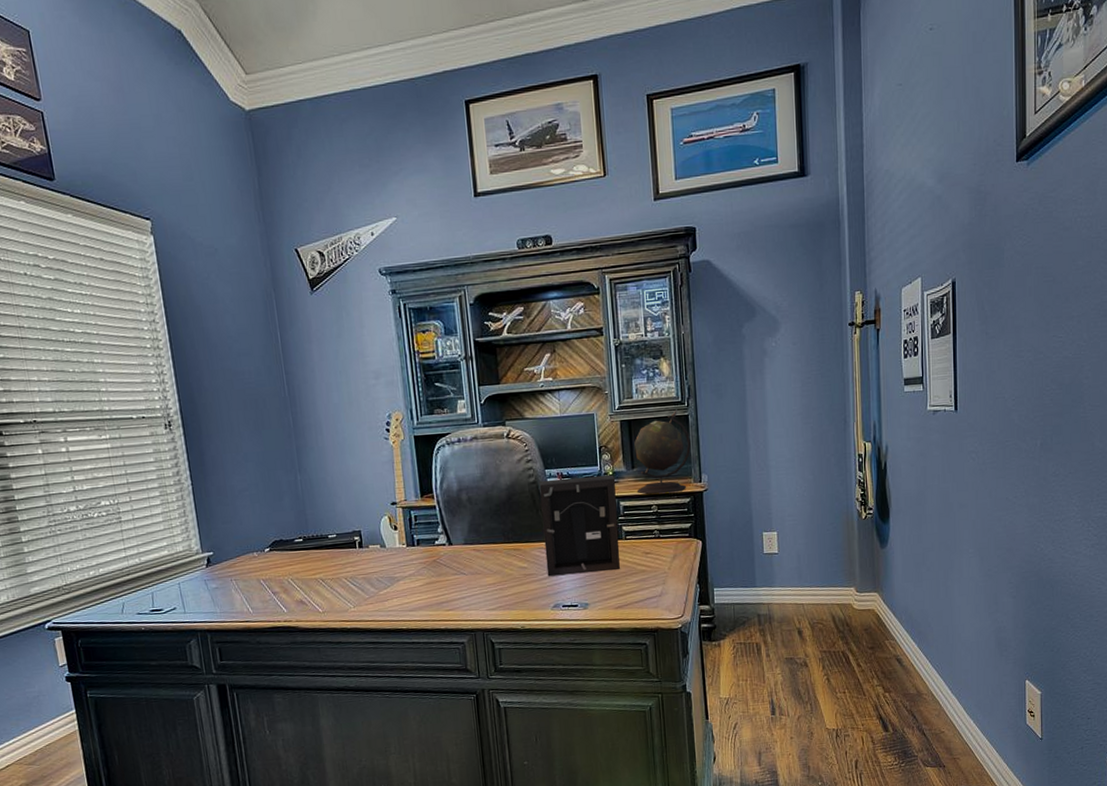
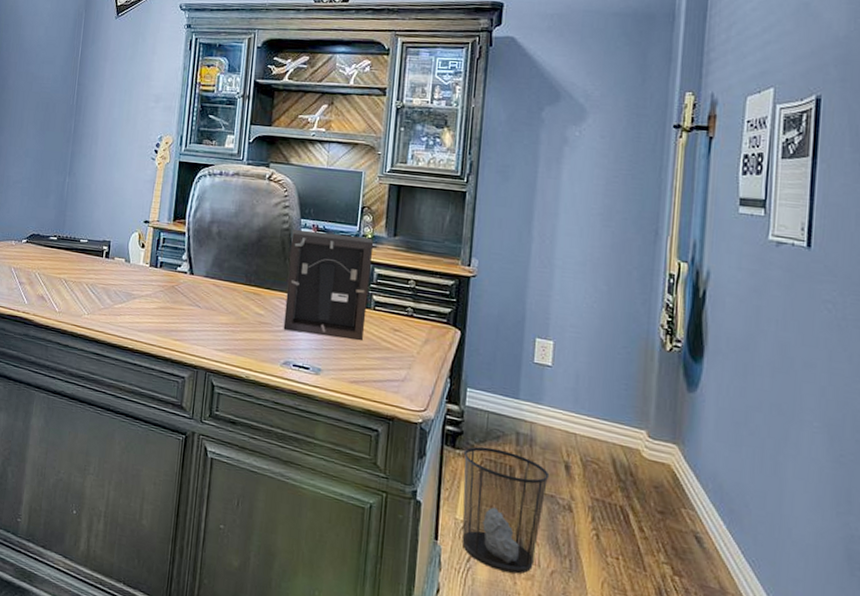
globe: present [634,409,691,494] -> none [395,183,465,271]
waste bin: none [718,632,788,729] -> present [461,446,550,574]

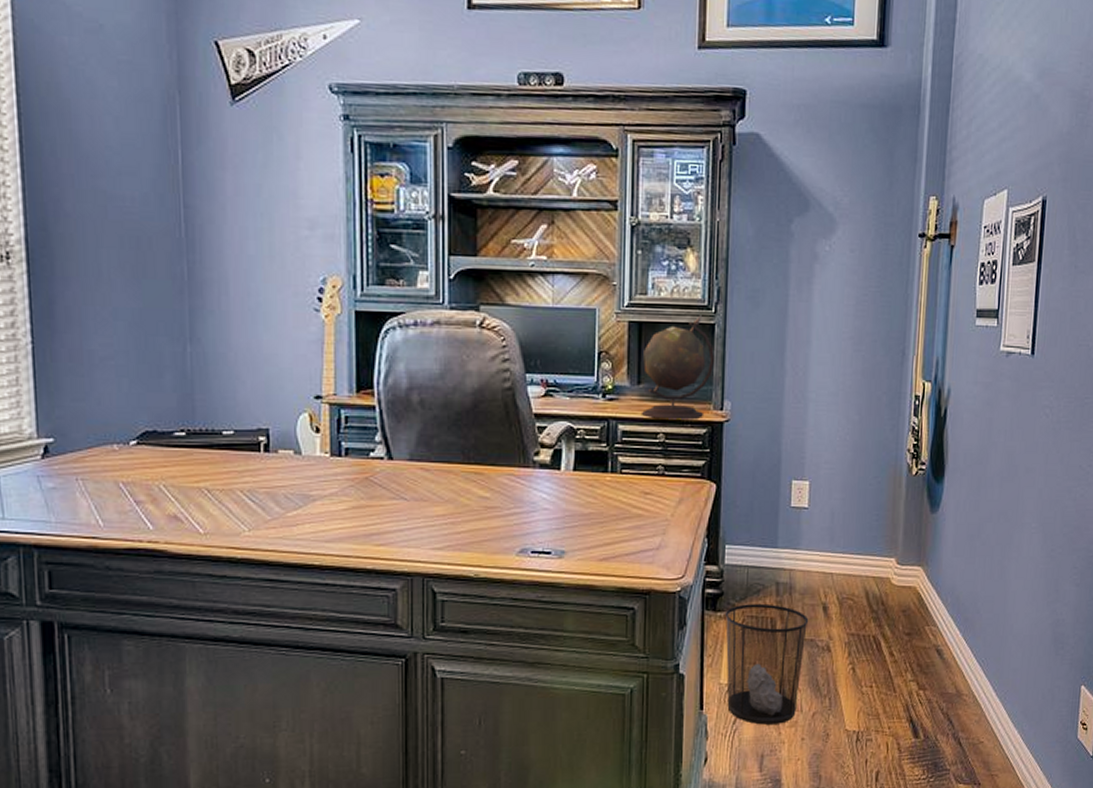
picture frame: present [283,229,374,341] -> none [515,387,616,512]
globe: none [395,183,465,271] -> present [641,315,714,420]

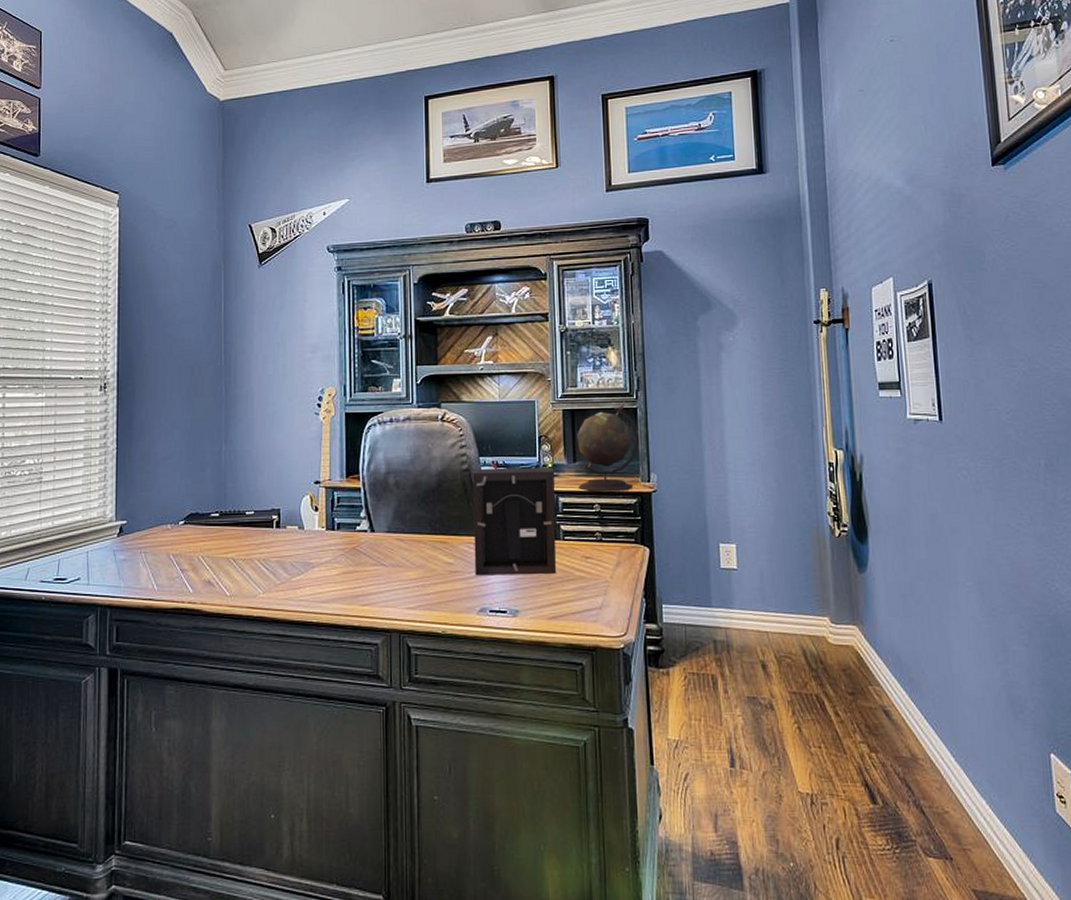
picture frame: none [515,387,616,512] -> present [472,467,557,576]
waste bin: present [724,603,809,725] -> none [667,661,749,783]

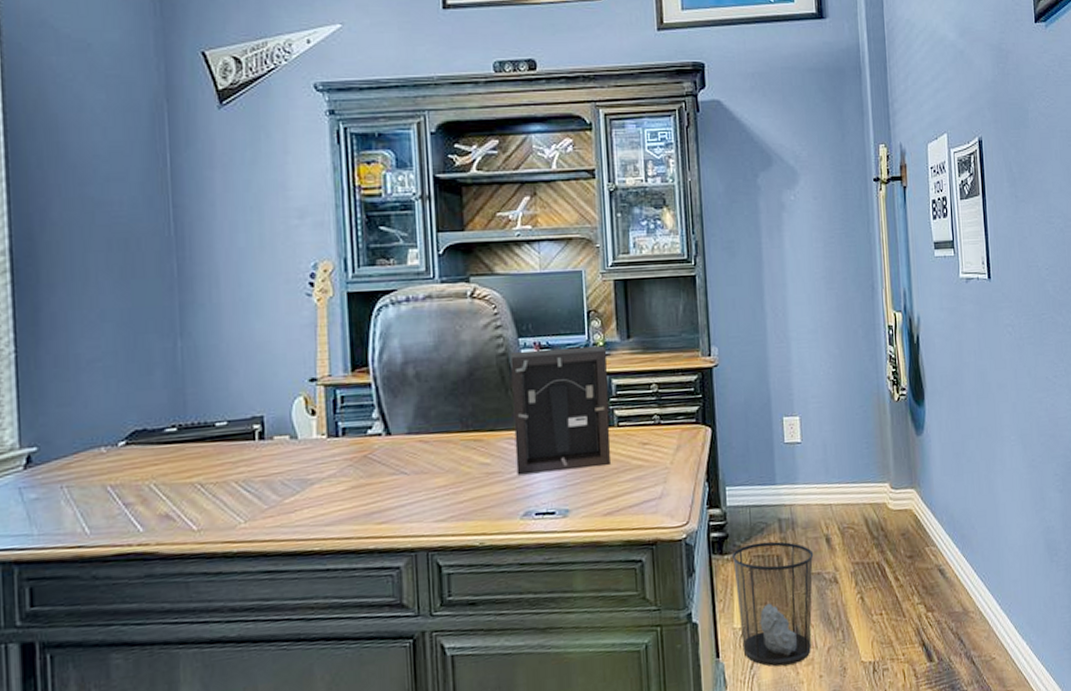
globe: present [577,401,639,492] -> none [630,268,699,370]
waste bin: none [667,661,749,783] -> present [731,541,814,667]

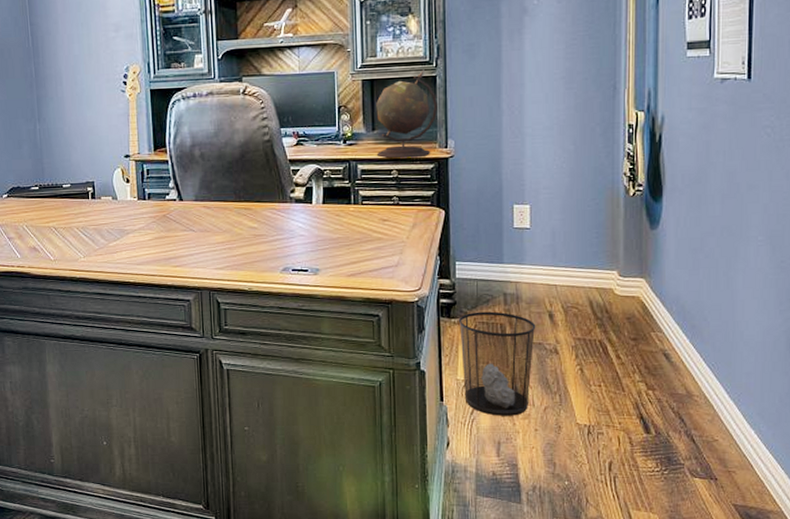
picture frame: present [510,345,611,476] -> none [274,136,355,239]
globe: none [630,268,699,370] -> present [376,69,437,159]

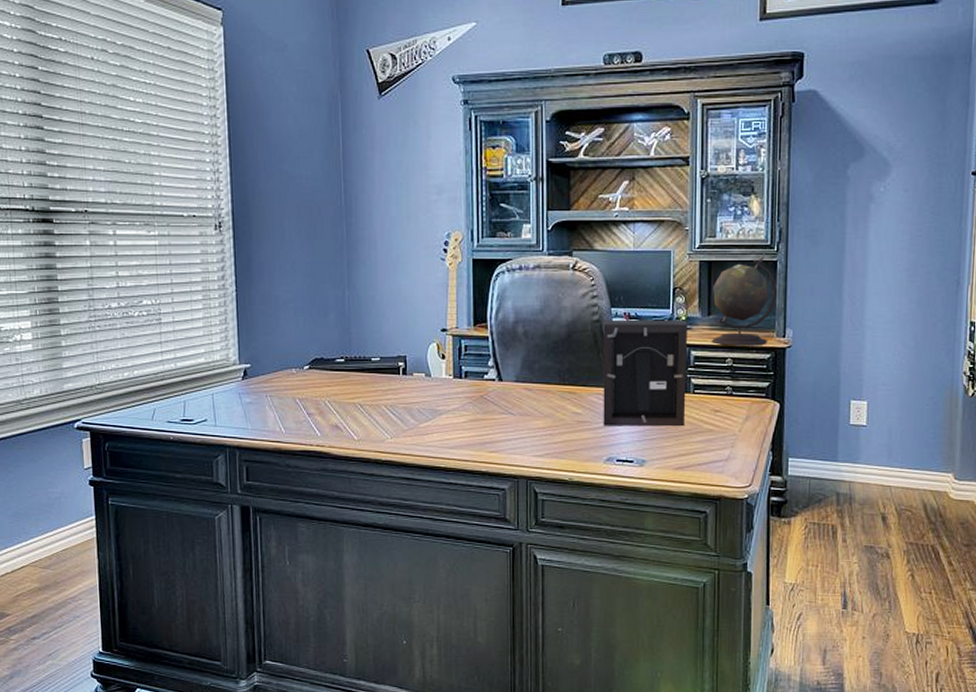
picture frame: none [274,136,355,239] -> present [603,319,689,427]
waste bin: present [458,311,536,416] -> none [788,511,868,622]

